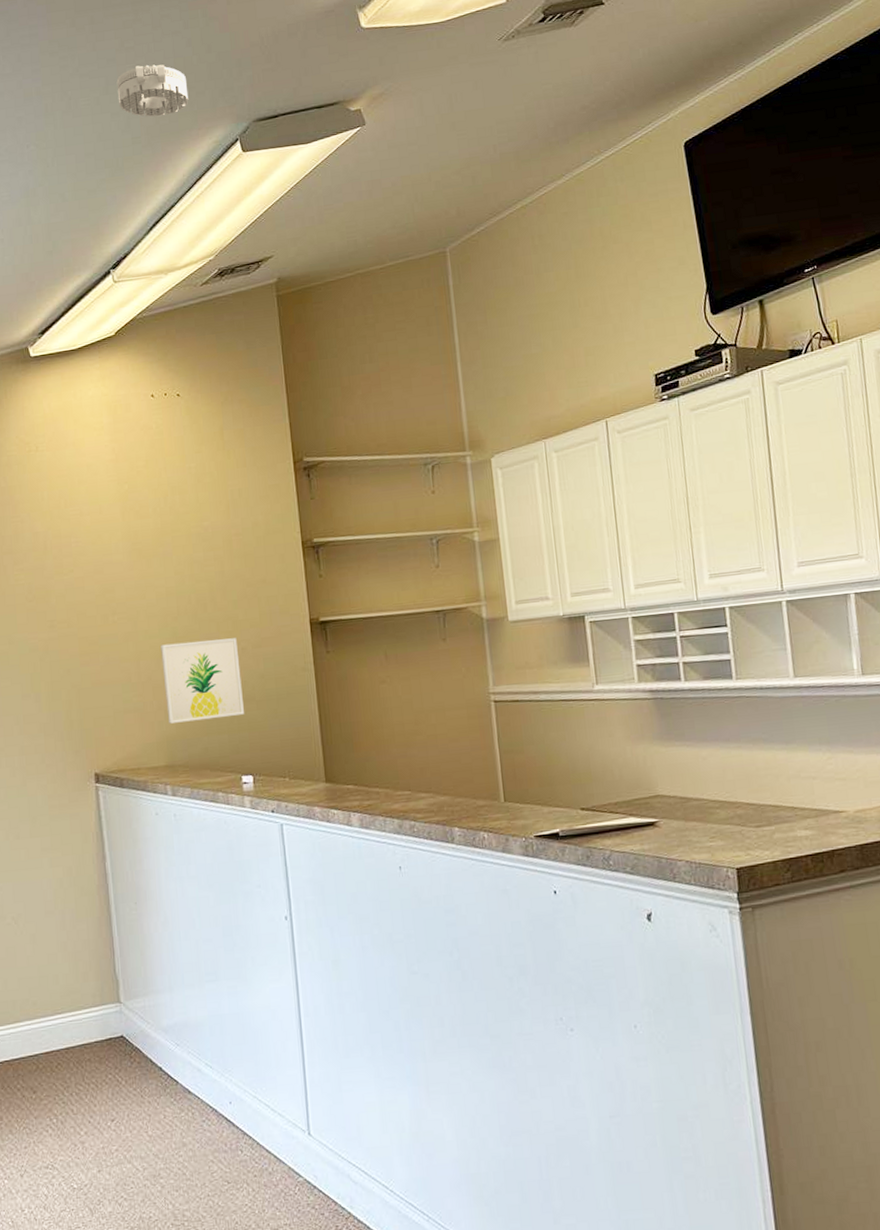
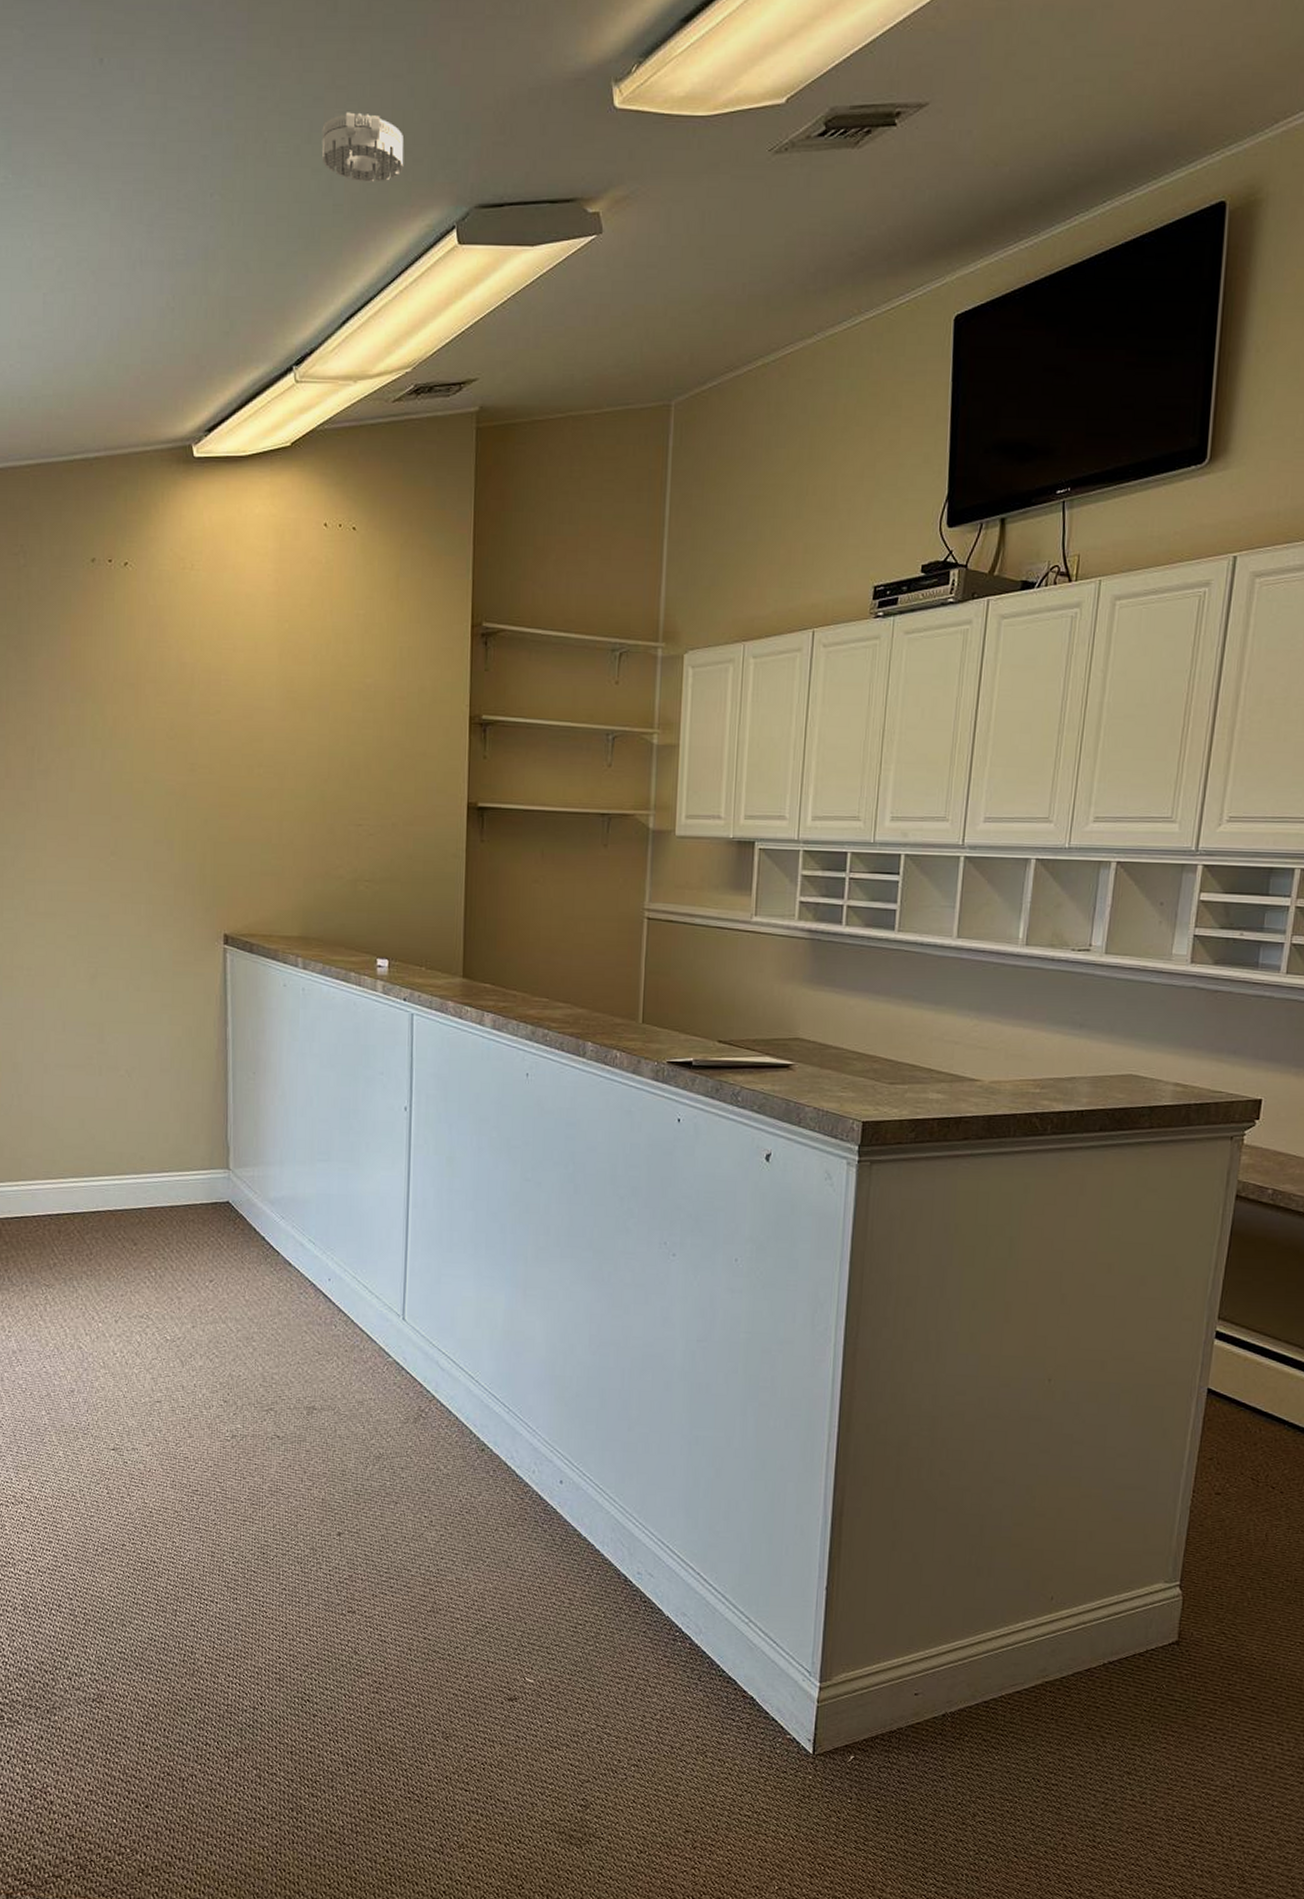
wall art: present [161,638,245,724] -> none [306,807,389,895]

